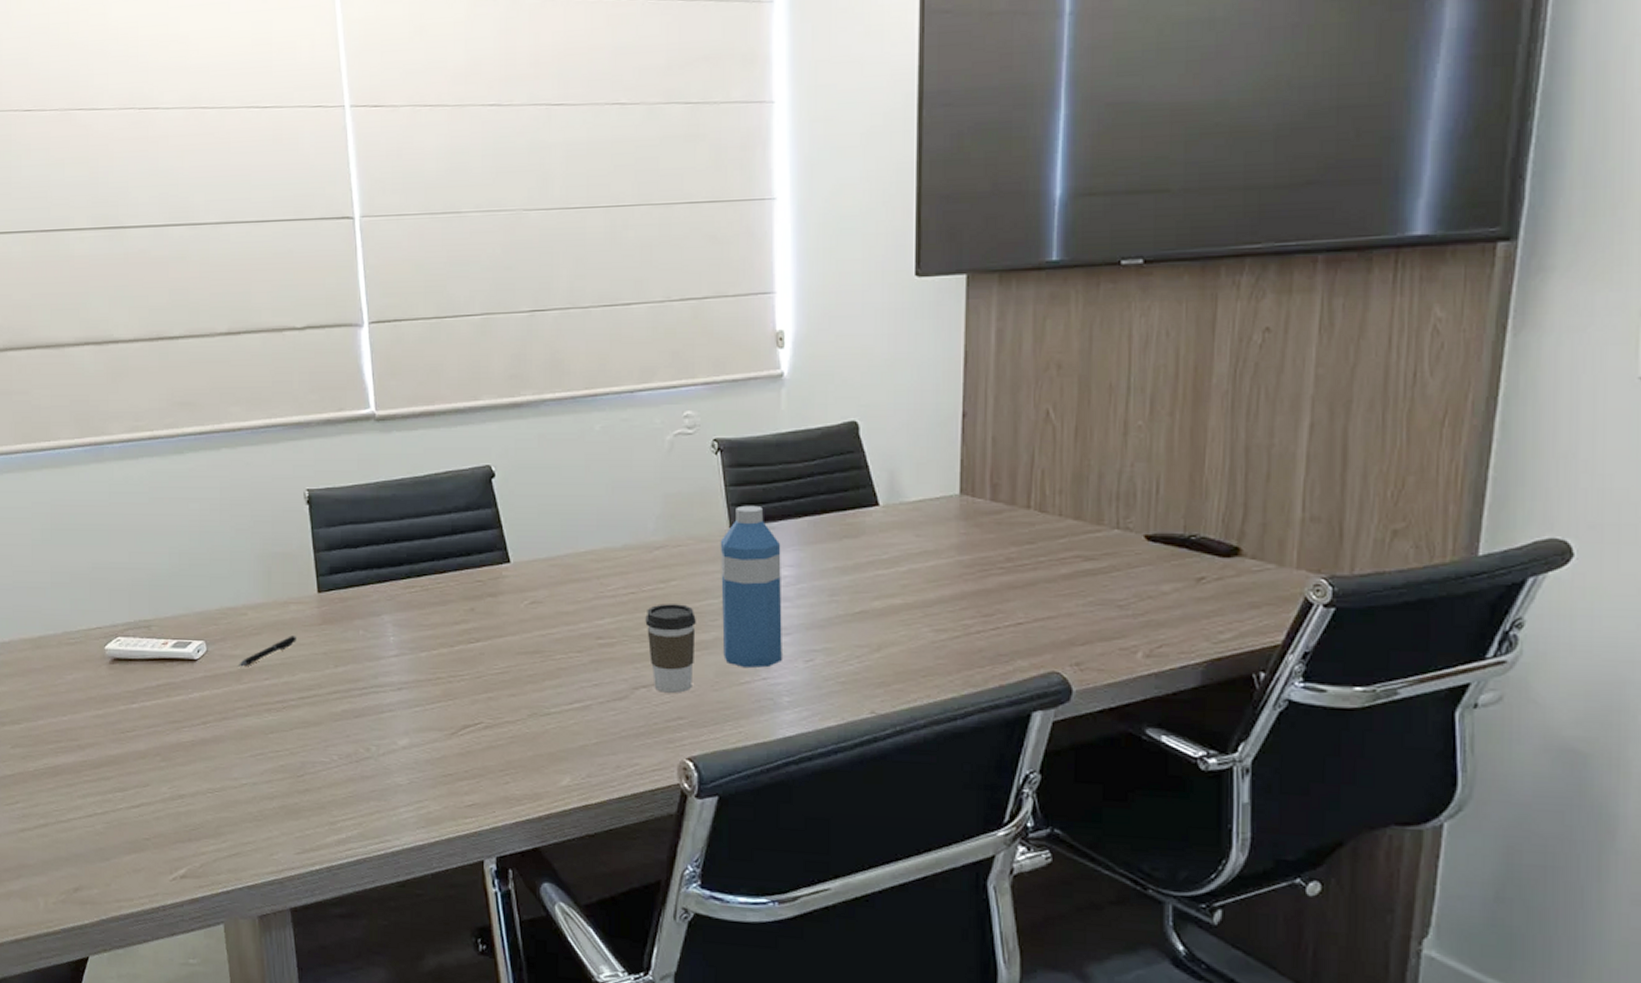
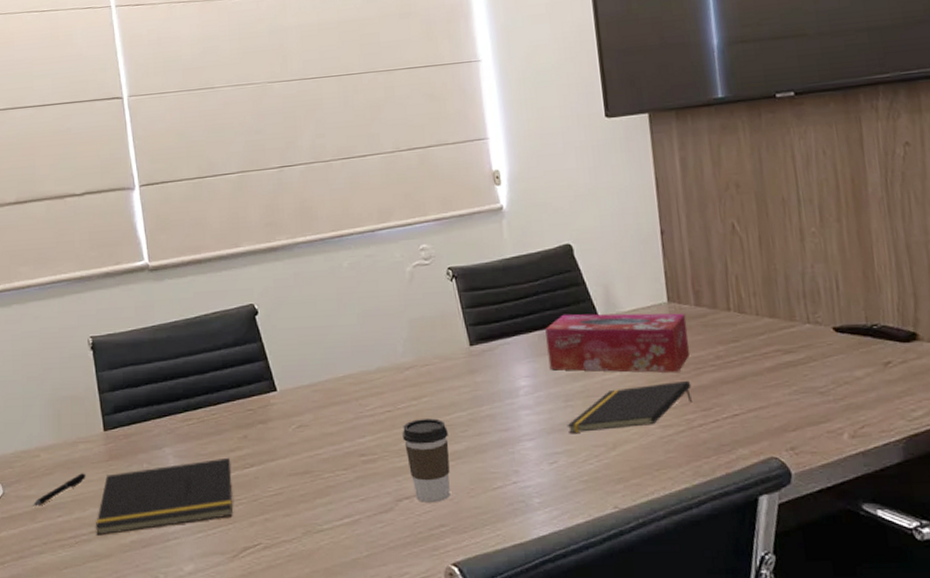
notepad: none [304,630,455,702] -> present [95,457,234,536]
water bottle: present [720,505,782,669] -> none [462,324,529,474]
tissue box: none [816,500,978,574] -> present [545,313,690,373]
notepad: none [829,582,974,631] -> present [567,380,692,433]

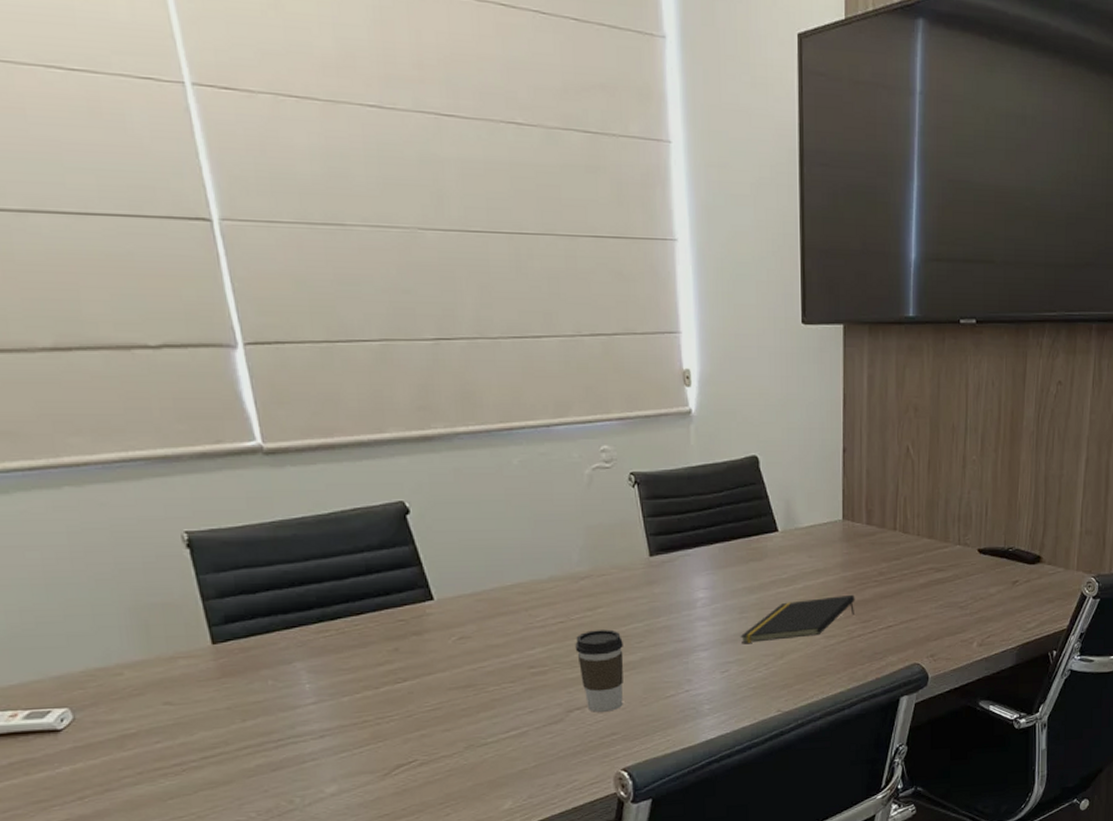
pen: present [32,473,86,507] -> none [117,693,191,733]
notepad: present [95,457,234,536] -> none [207,671,384,761]
tissue box: present [545,313,690,373] -> none [726,527,858,588]

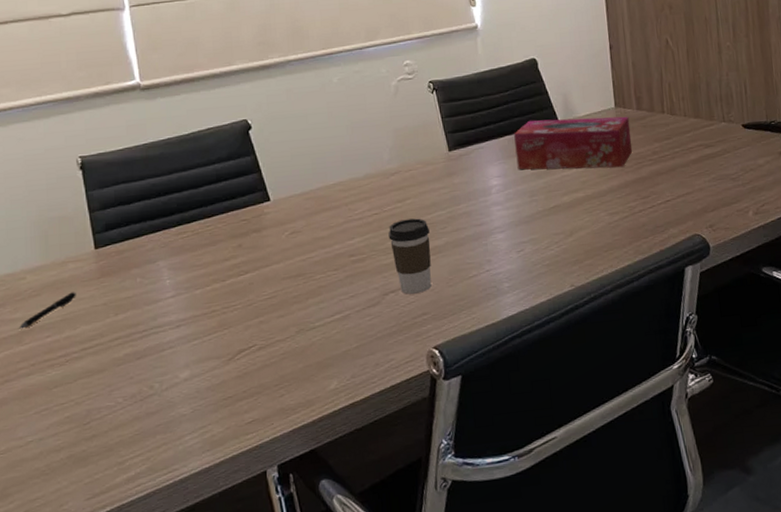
pen: none [117,693,191,733] -> present [18,292,76,329]
tissue box: none [726,527,858,588] -> present [514,116,633,170]
notepad: present [740,594,855,643] -> none [532,173,634,224]

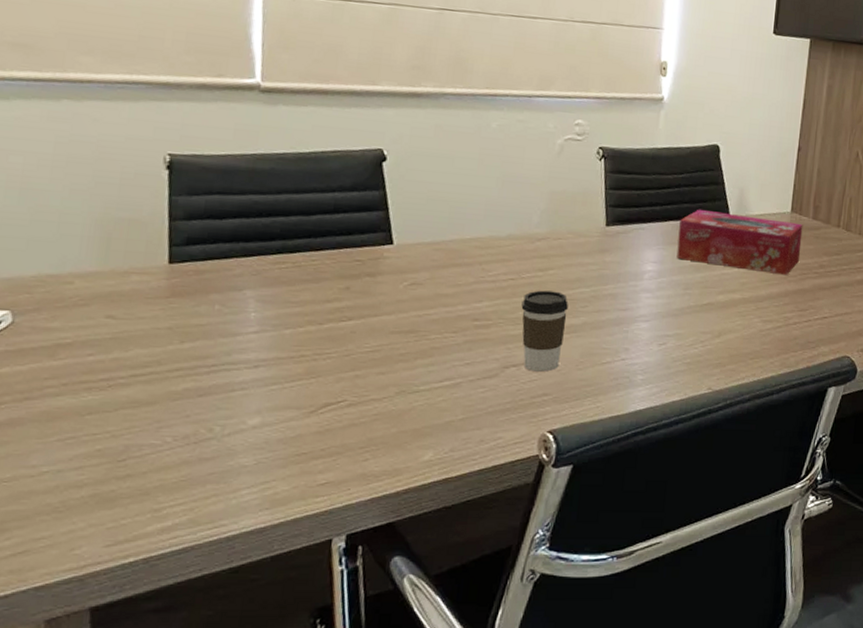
pen: present [18,292,76,329] -> none [53,308,136,341]

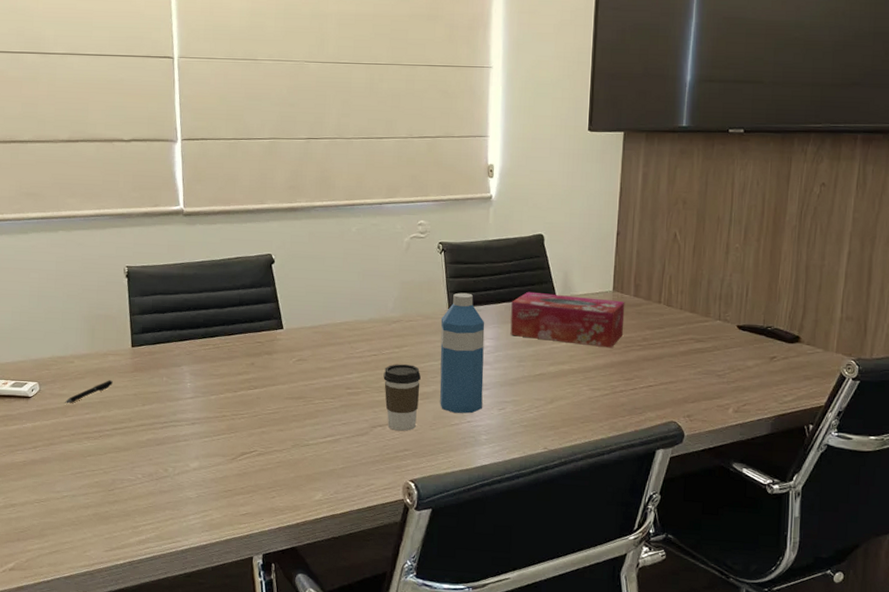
pen: none [53,308,136,341] -> present [64,380,113,404]
water bottle: none [589,207,648,350] -> present [440,292,485,414]

